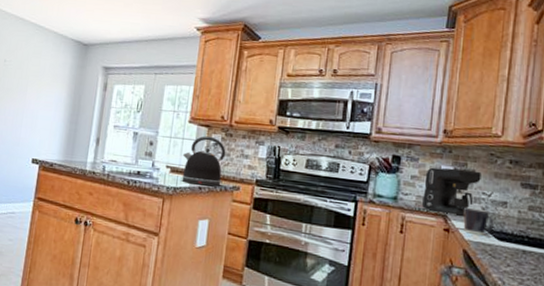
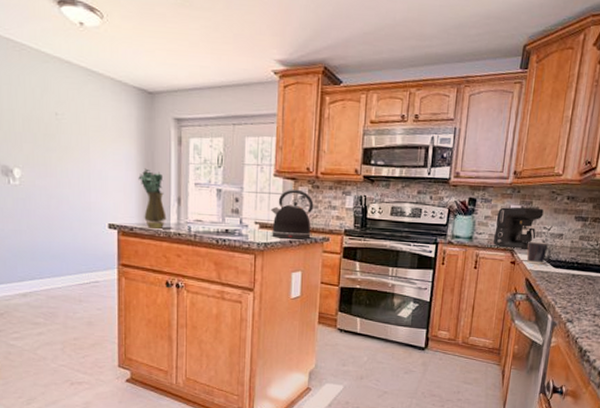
vase: none [64,110,86,167] -> present [138,168,166,230]

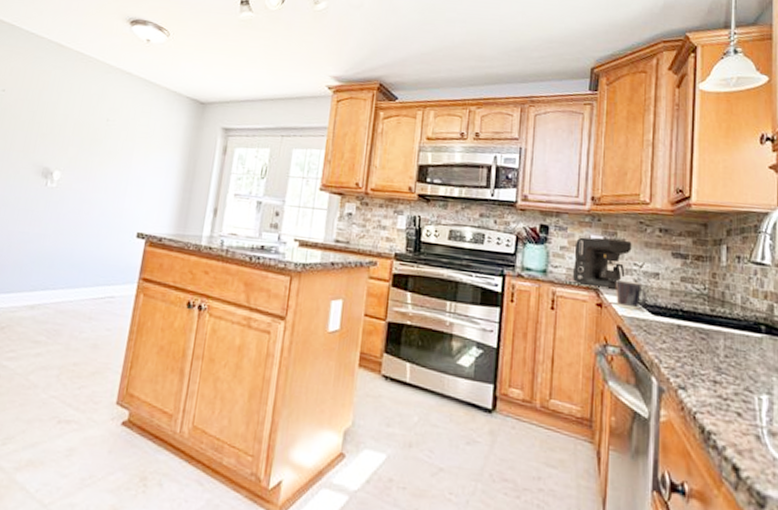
vase: present [138,168,166,230] -> none [175,176,202,242]
kettle: present [270,189,314,240] -> none [312,204,362,262]

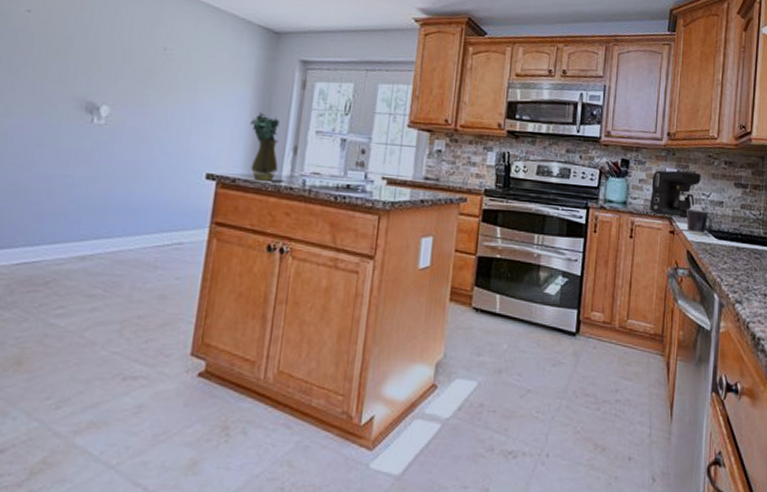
vase: none [175,176,202,242] -> present [250,112,279,182]

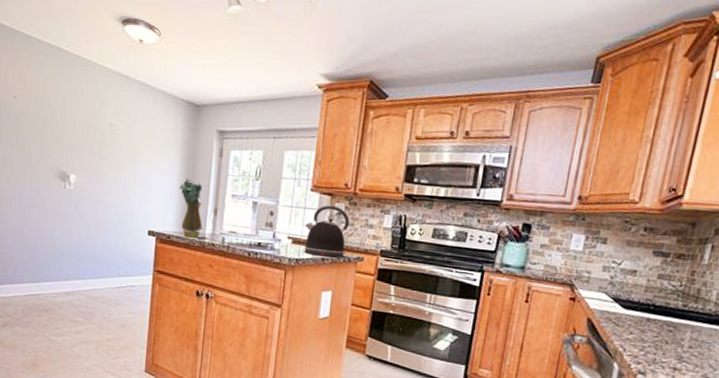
kettle: none [400,141,451,199] -> present [304,204,350,258]
coffee maker: present [650,170,701,217] -> none [550,235,614,285]
mug: present [686,208,713,235] -> none [589,275,622,304]

